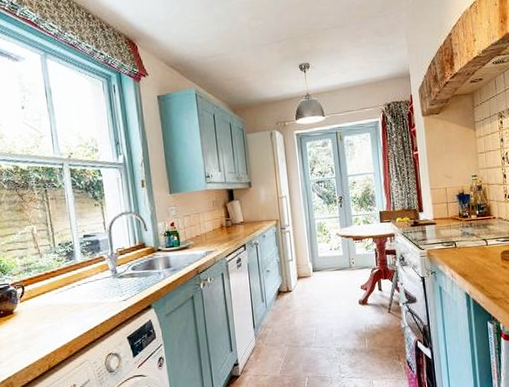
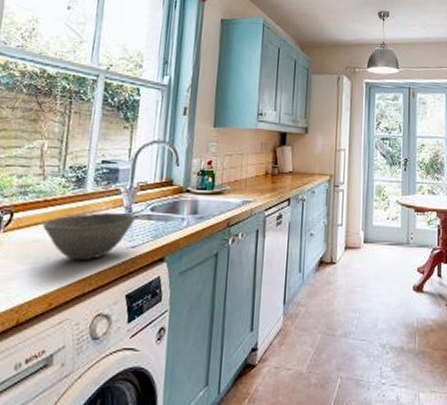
bowl: none [49,275,122,316] -> present [43,213,136,261]

